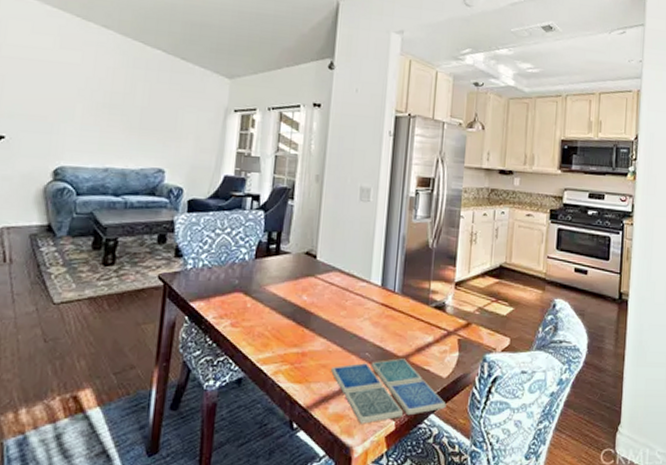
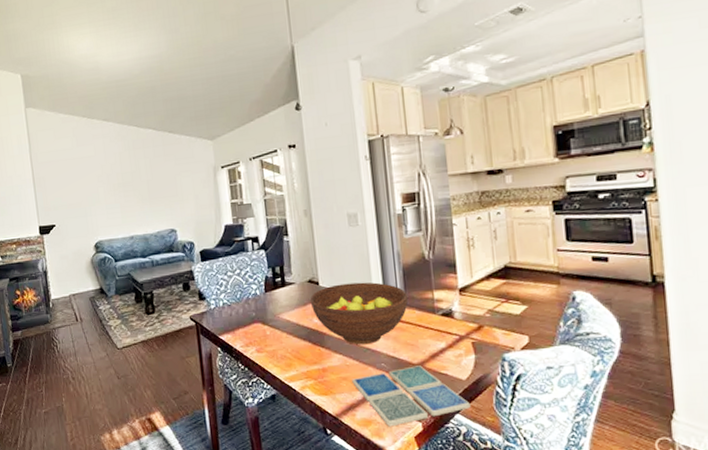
fruit bowl: none [303,260,406,331] -> present [310,282,409,345]

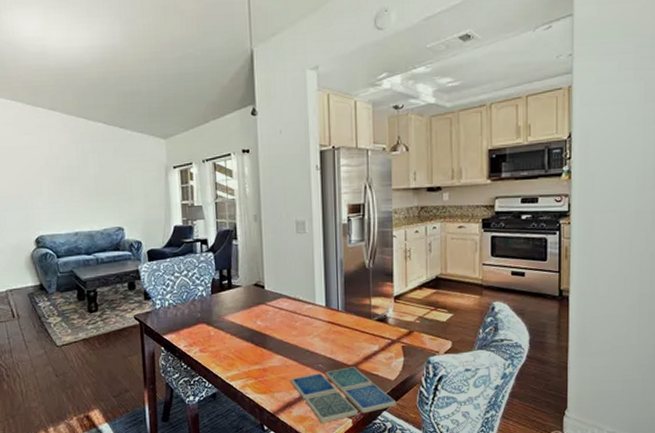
fruit bowl: present [310,282,409,345] -> none [255,287,348,347]

